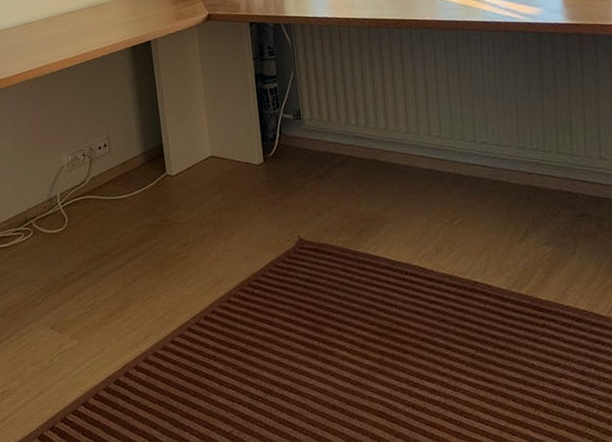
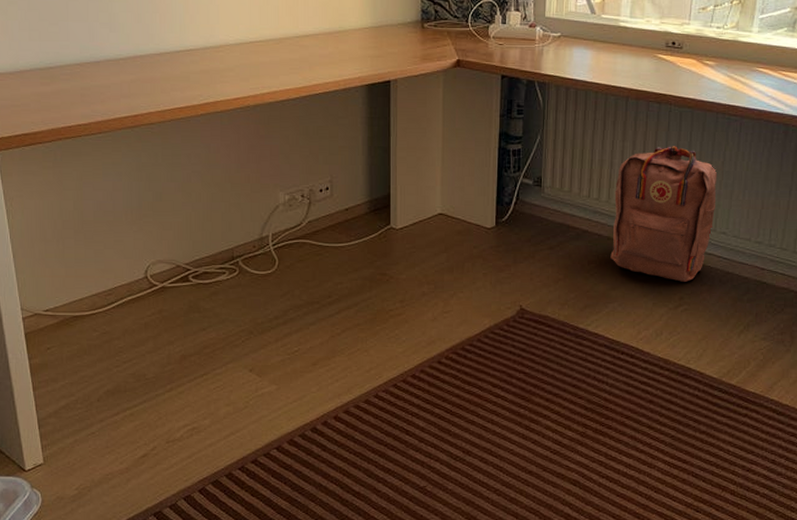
backpack: none [371,65,473,196] -> present [610,146,718,282]

